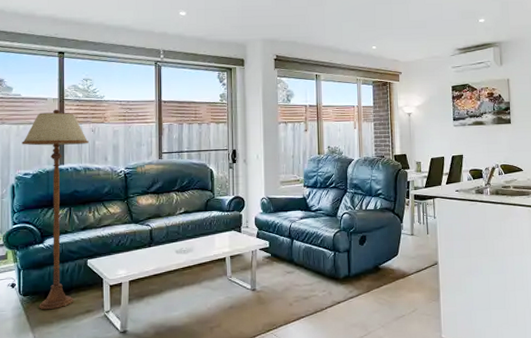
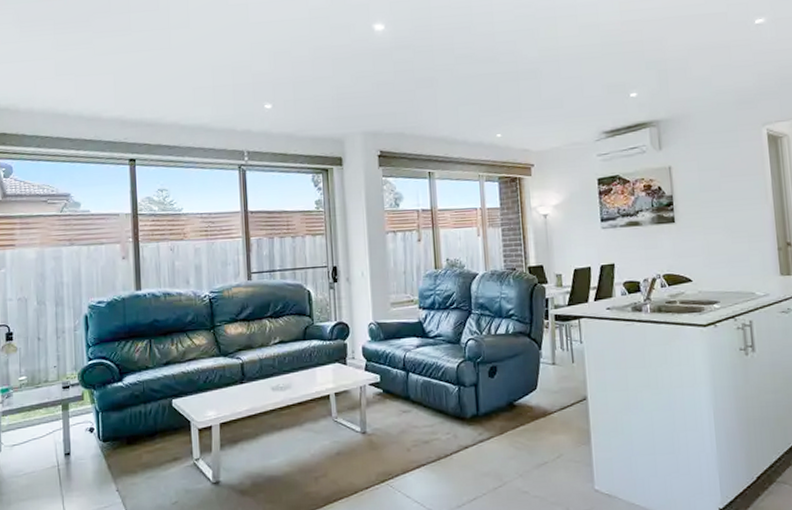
floor lamp: present [21,109,89,310] -> none [93,226,168,458]

